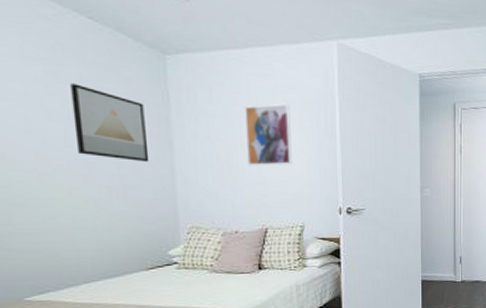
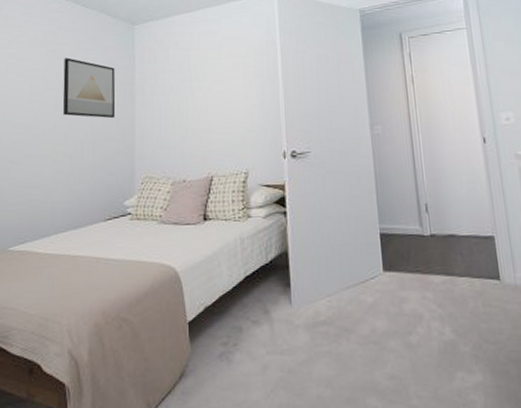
wall art: present [245,103,292,166] -> none [195,53,237,115]

